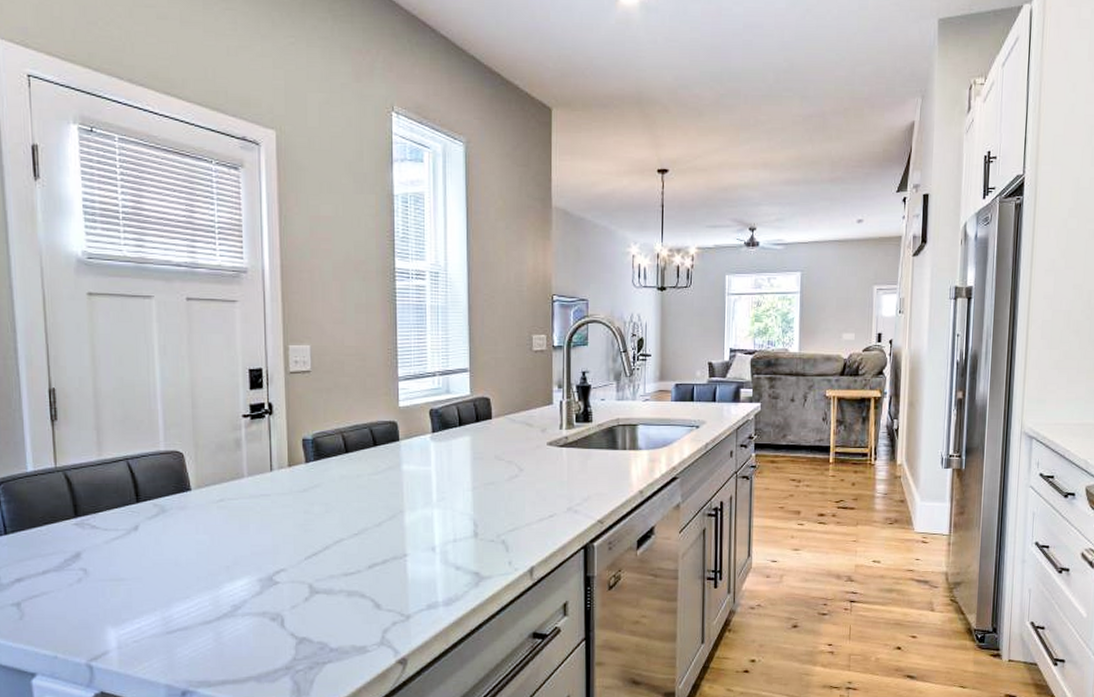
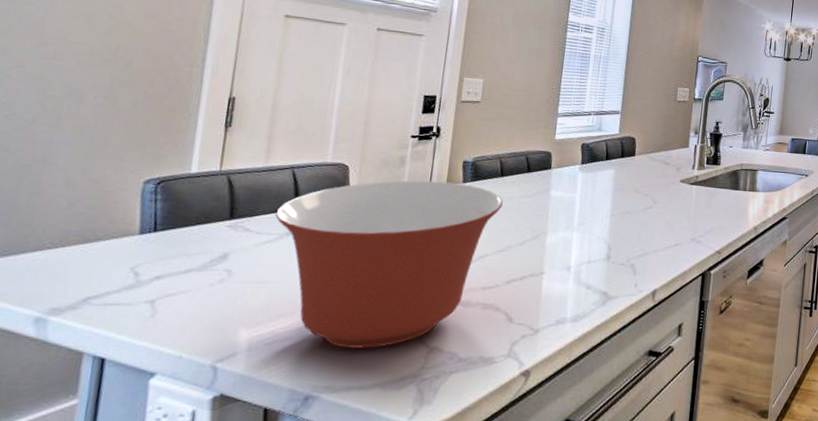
mixing bowl: none [119,463,352,642] -> present [275,180,503,348]

